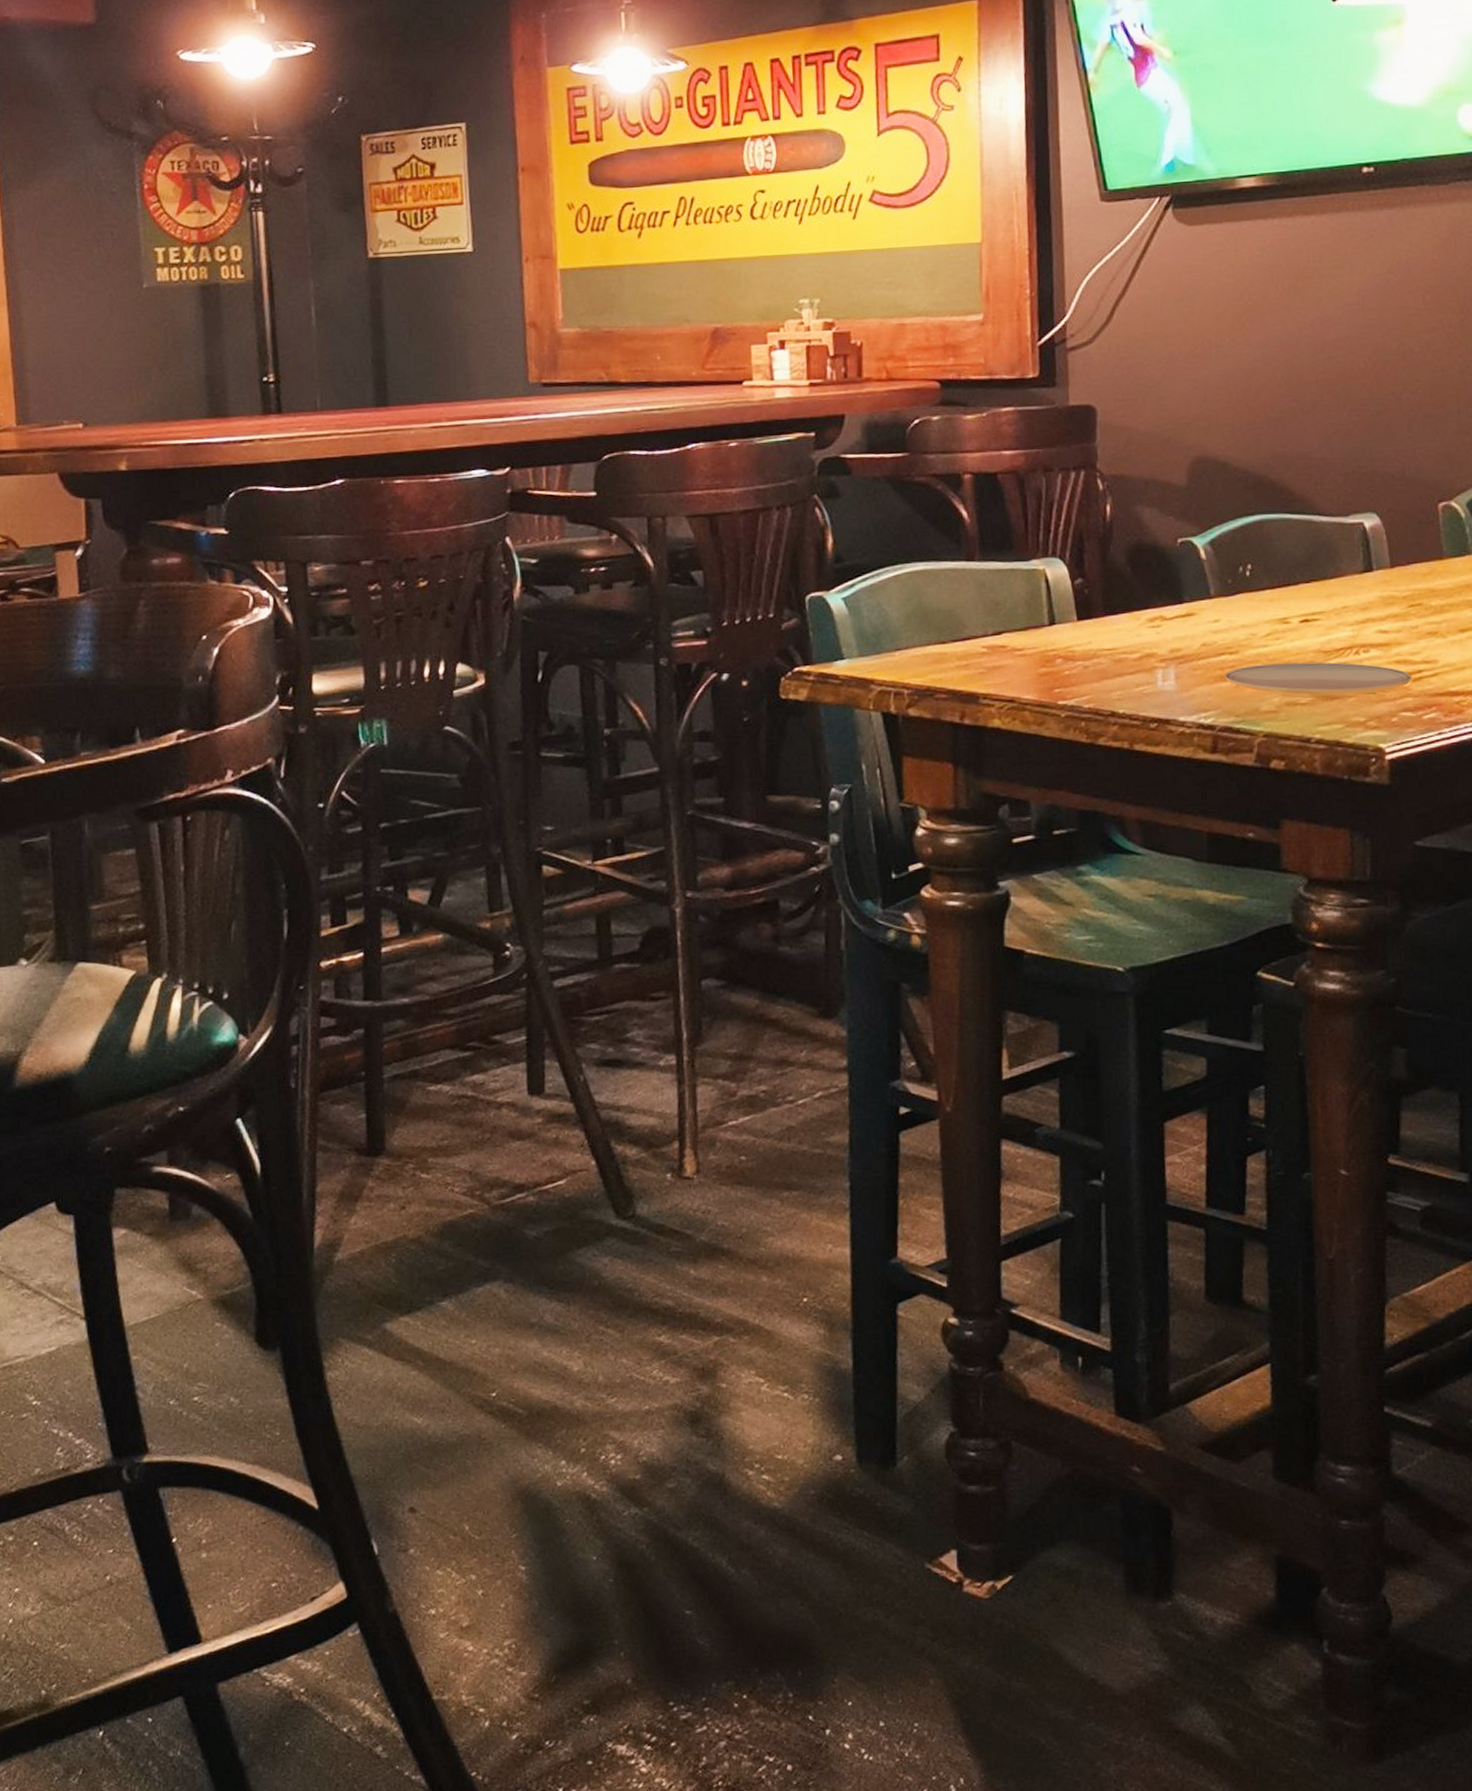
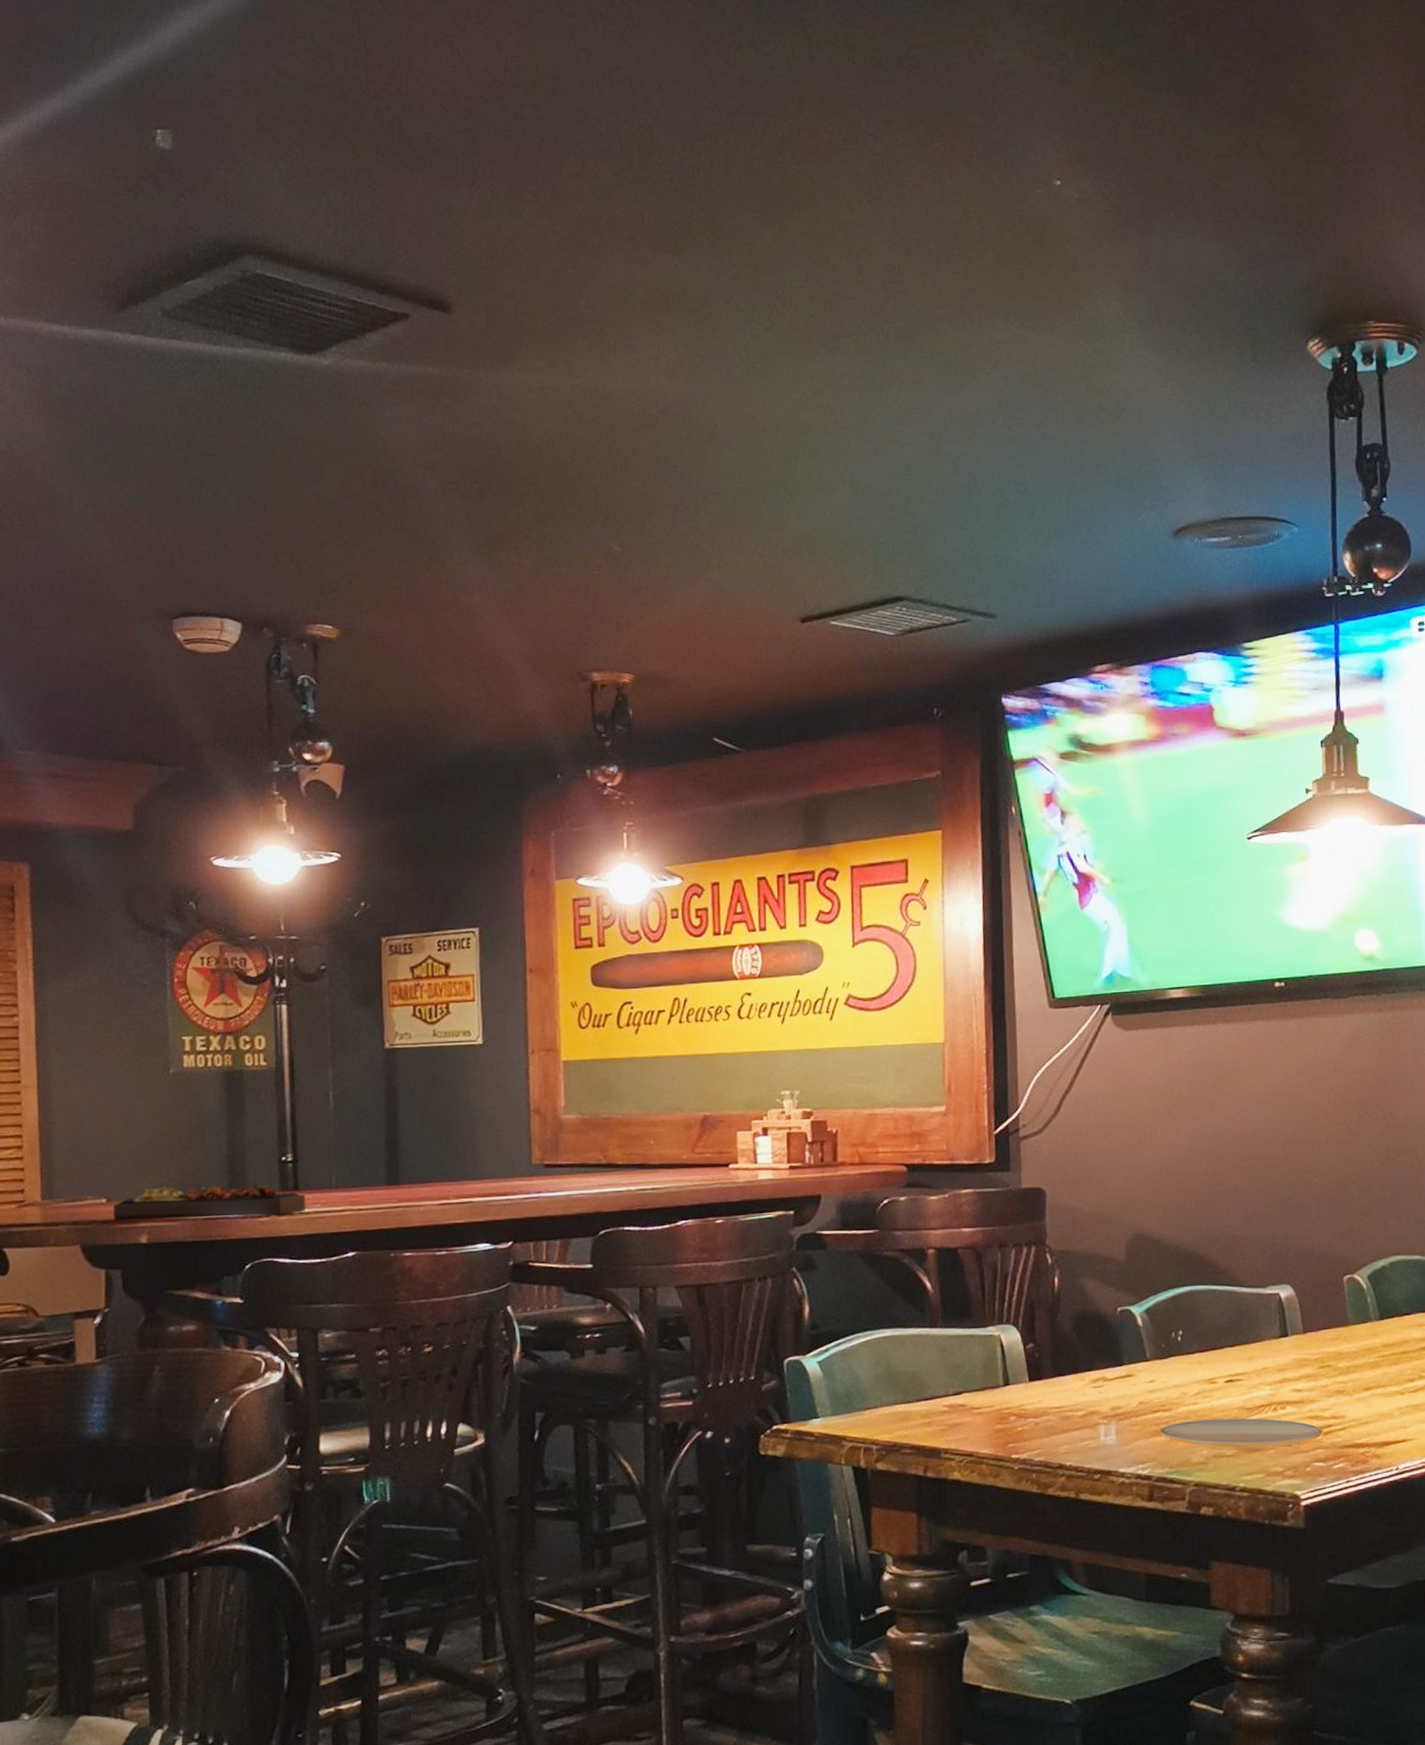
food platter: none [90,404,291,448] -> present [113,1181,306,1222]

